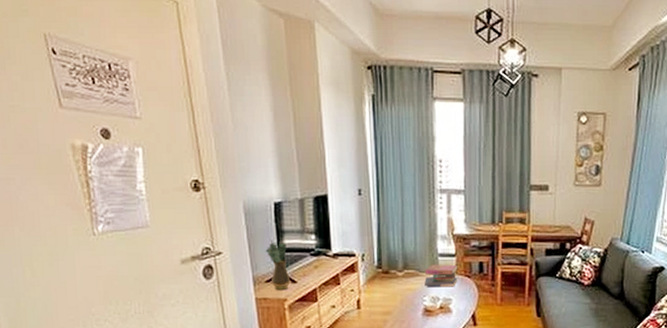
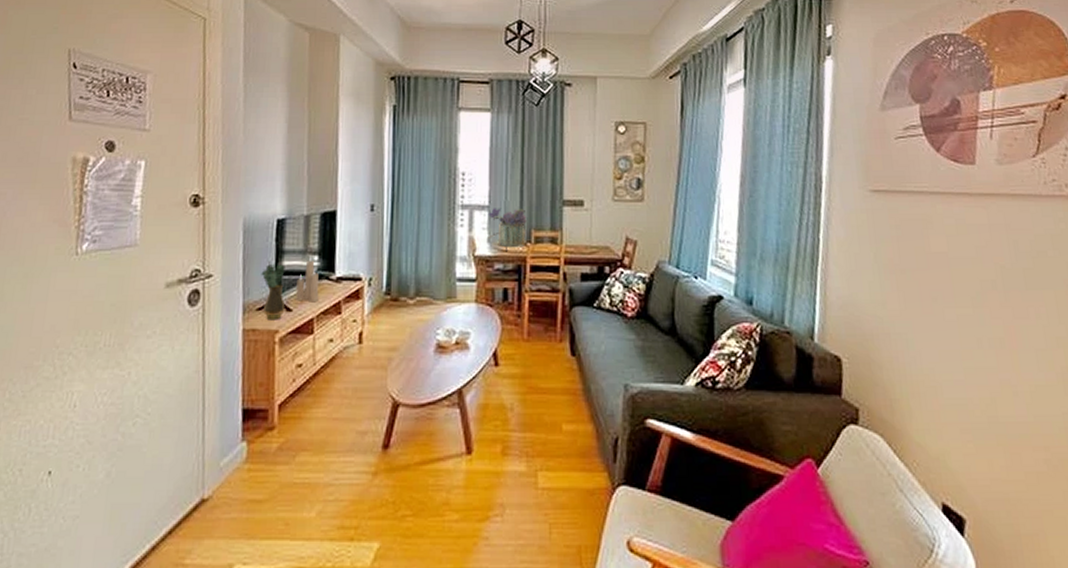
candle: none [298,235,319,275] -> present [294,256,320,303]
books: present [424,264,458,288] -> none [439,291,478,319]
flower bouquet: none [464,192,498,230] -> present [488,208,527,251]

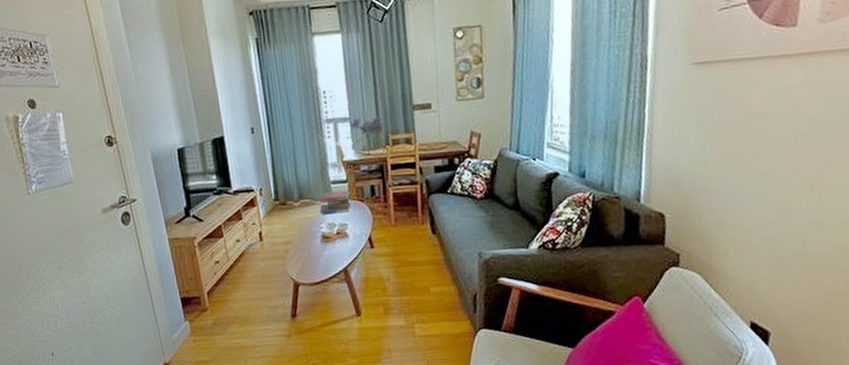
vase: present [261,262,286,321] -> none [173,184,198,230]
candle: present [294,256,320,303] -> none [202,176,223,213]
books: none [439,291,478,319] -> present [320,190,351,215]

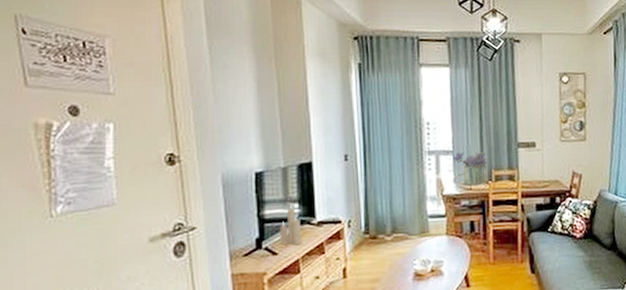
candle: none [202,176,223,213] -> present [279,204,302,246]
books: present [320,190,351,215] -> none [414,225,449,251]

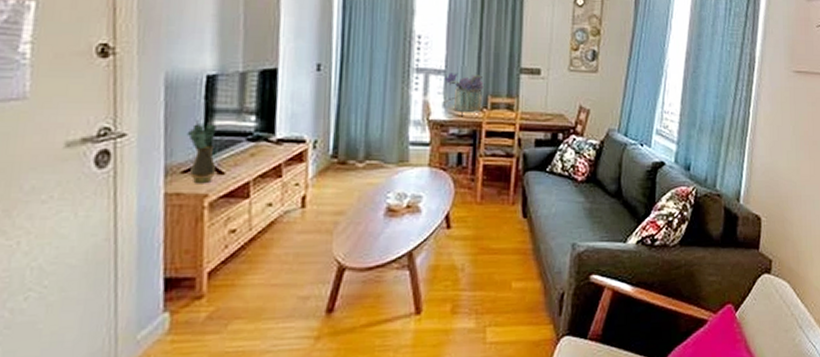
vase: none [244,212,271,265] -> present [186,121,217,184]
candle: present [279,204,302,246] -> none [227,115,257,165]

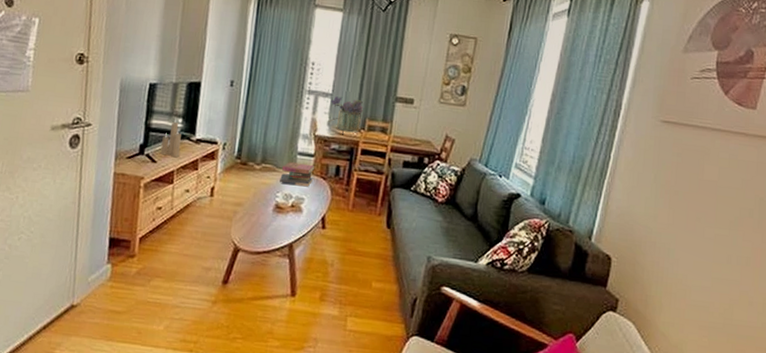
vase: present [186,121,217,184] -> none [132,119,154,169]
candle: none [227,115,257,165] -> present [159,118,182,158]
books: none [390,155,431,182] -> present [280,162,314,187]

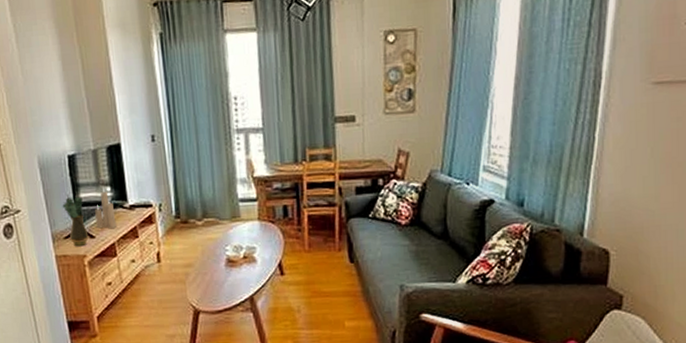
vase: none [132,119,154,169] -> present [62,195,89,247]
books: present [280,162,314,187] -> none [225,209,261,236]
flower bouquet: present [328,96,363,134] -> none [263,129,301,170]

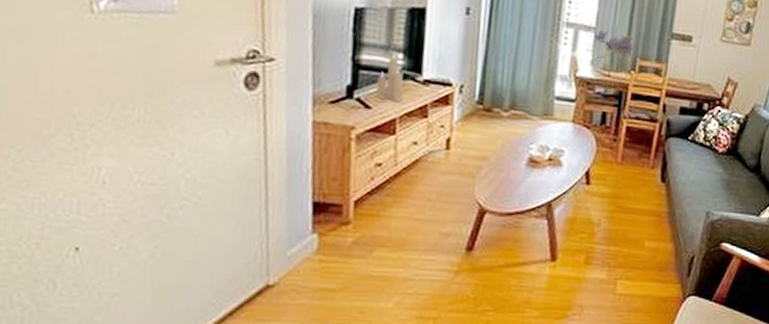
vase: present [62,195,89,247] -> none [334,53,364,116]
flower bouquet: none [263,129,301,170] -> present [591,30,634,76]

